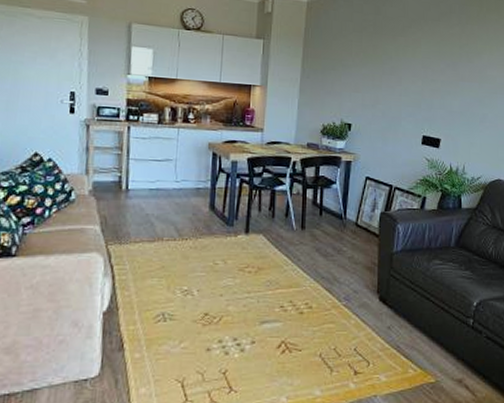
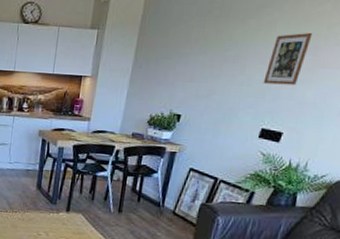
picture frame: none [418,50,450,96] -> present [263,32,313,86]

